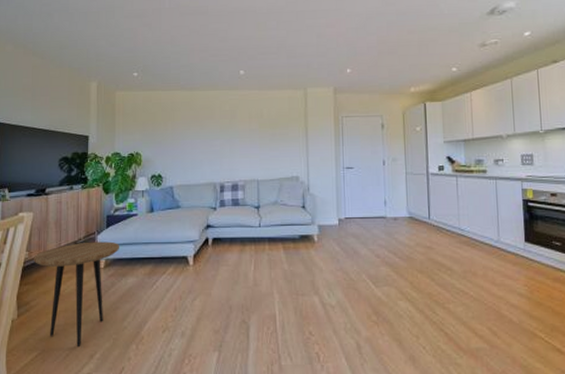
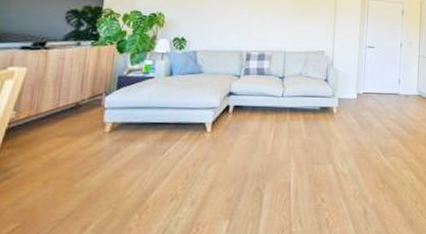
side table: present [34,241,119,348] -> none [22,103,130,219]

